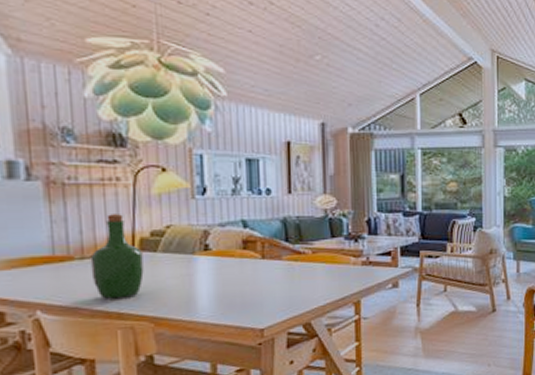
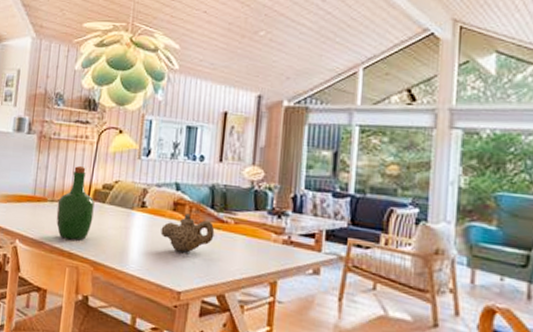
teapot: none [232,250,293,290] -> present [160,214,215,253]

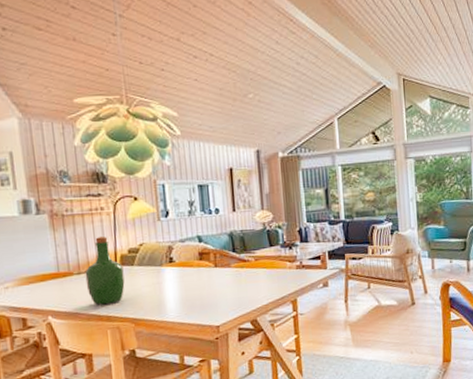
teapot: present [160,214,215,253] -> none [191,260,240,294]

